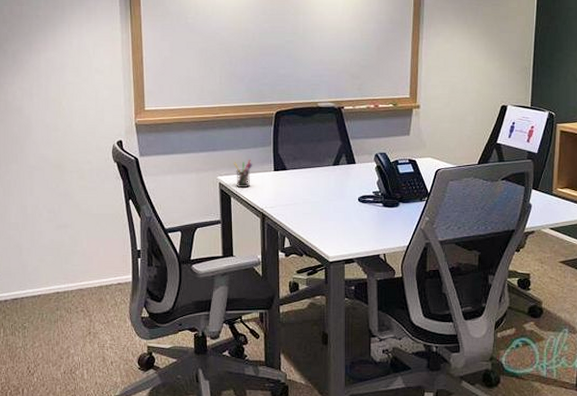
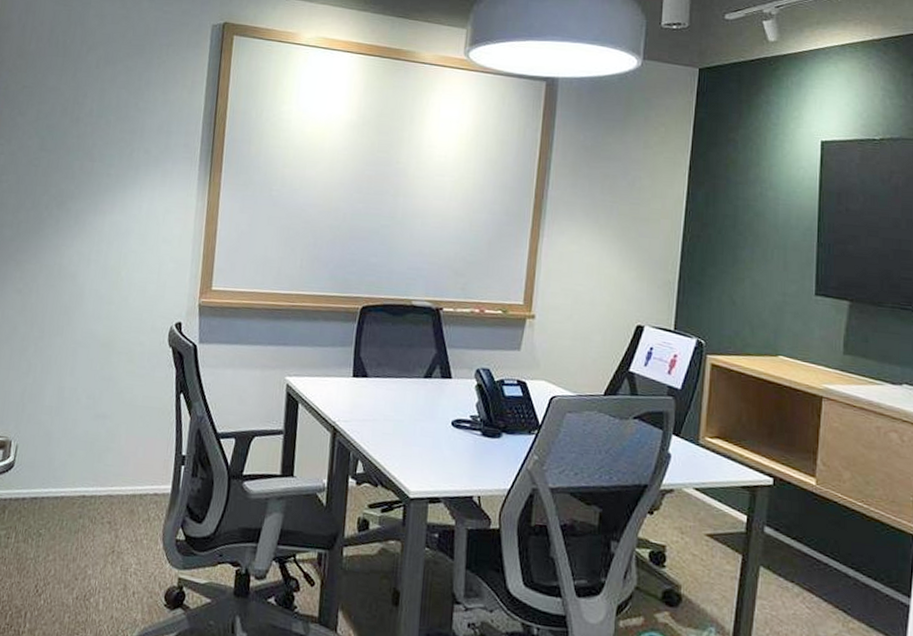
pen holder: present [234,159,252,188] -> none [306,359,328,394]

